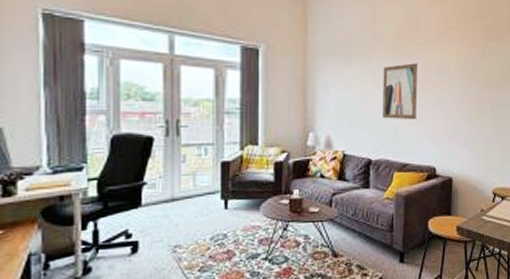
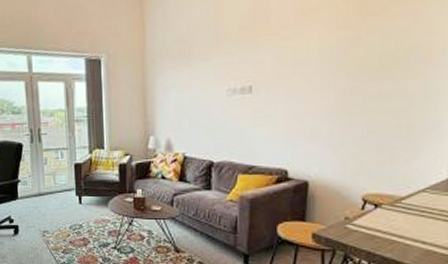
wall art: present [383,63,418,119] -> none [226,56,267,120]

